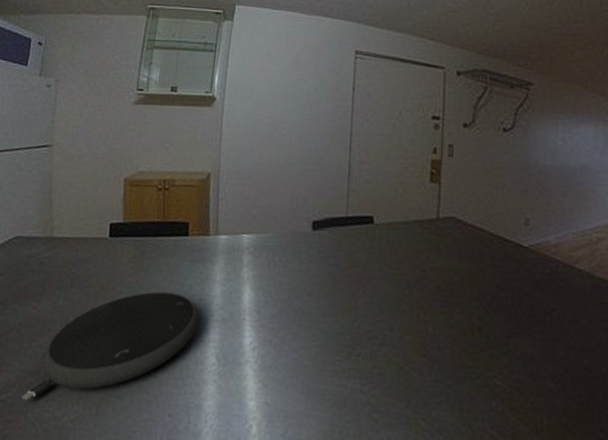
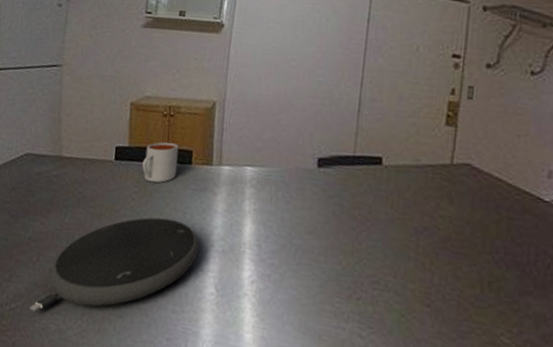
mug: none [138,215,175,257] -> present [142,142,179,183]

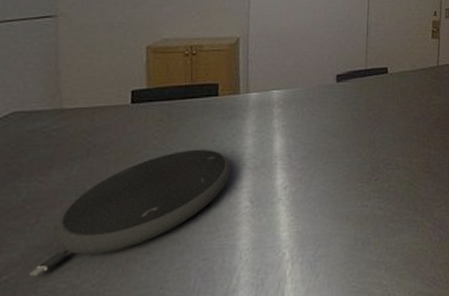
mug: present [142,142,179,183] -> none [164,79,204,119]

